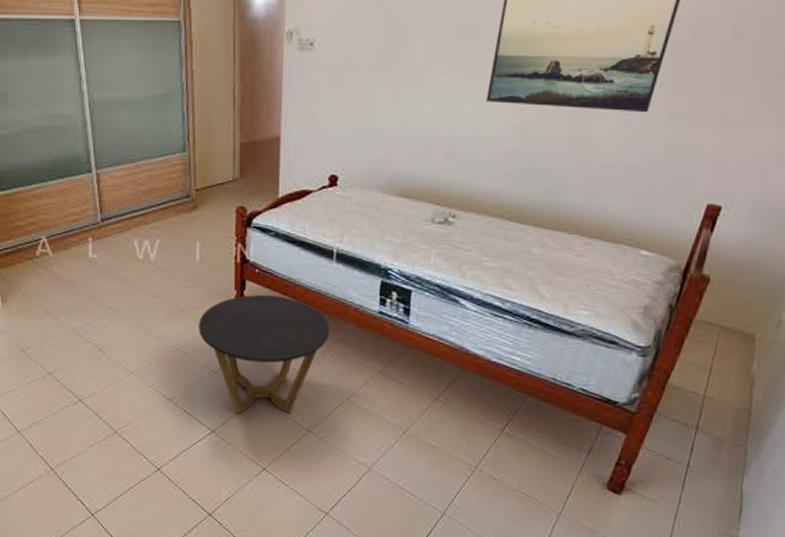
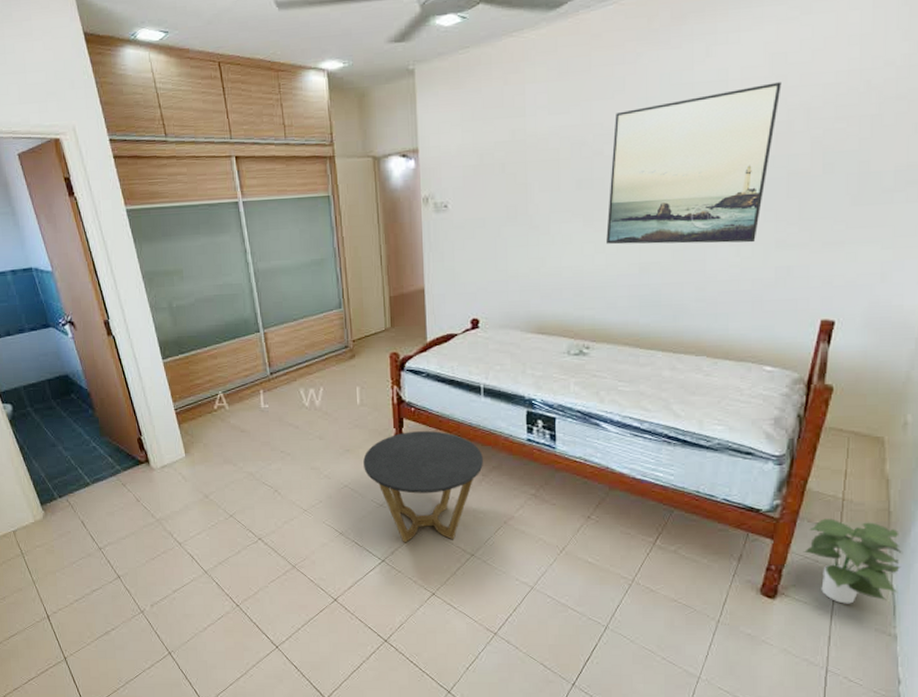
potted plant: none [656,415,758,504] -> present [803,518,903,604]

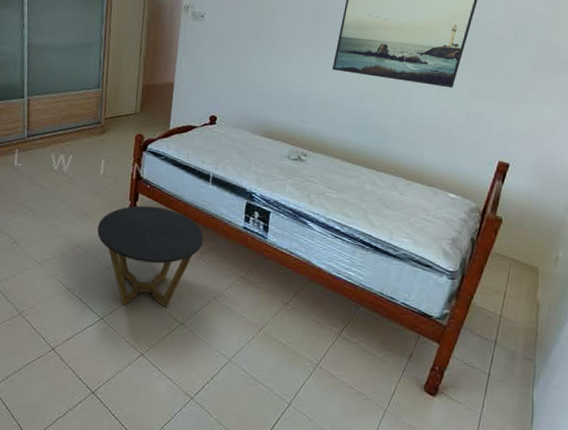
potted plant: present [803,518,903,604] -> none [463,331,545,410]

